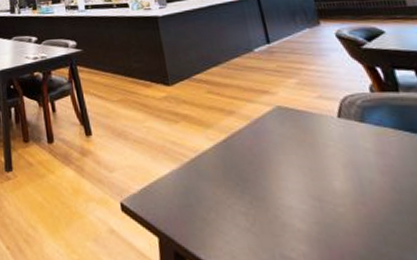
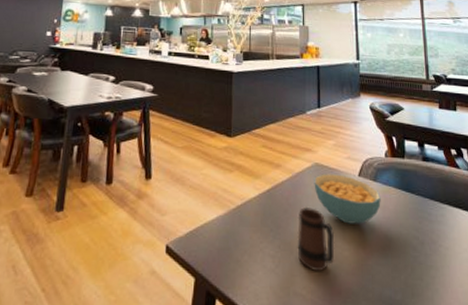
mug: none [267,156,326,230] -> present [297,206,335,271]
cereal bowl: none [279,117,378,175] -> present [314,174,381,224]

